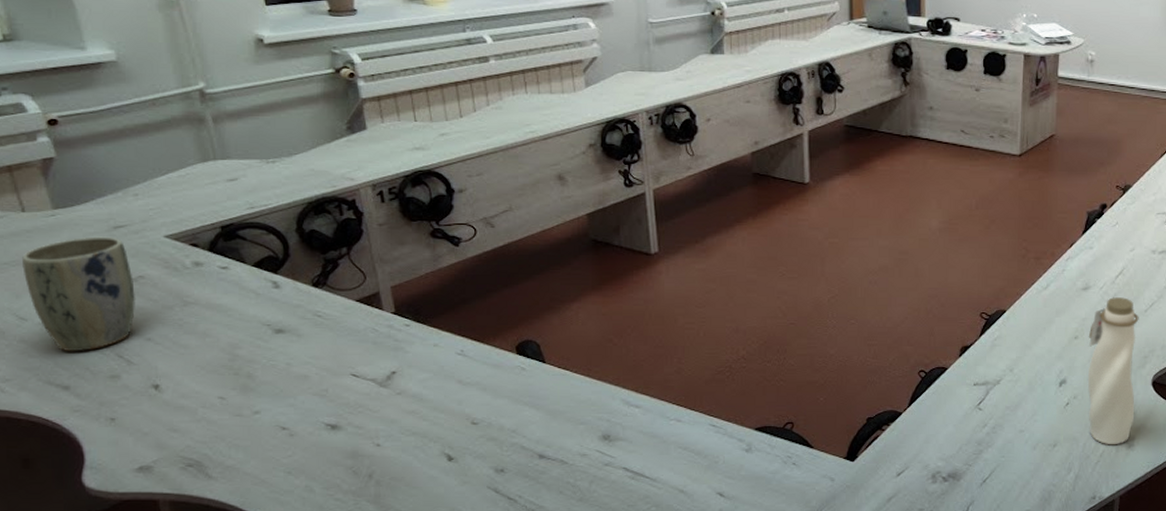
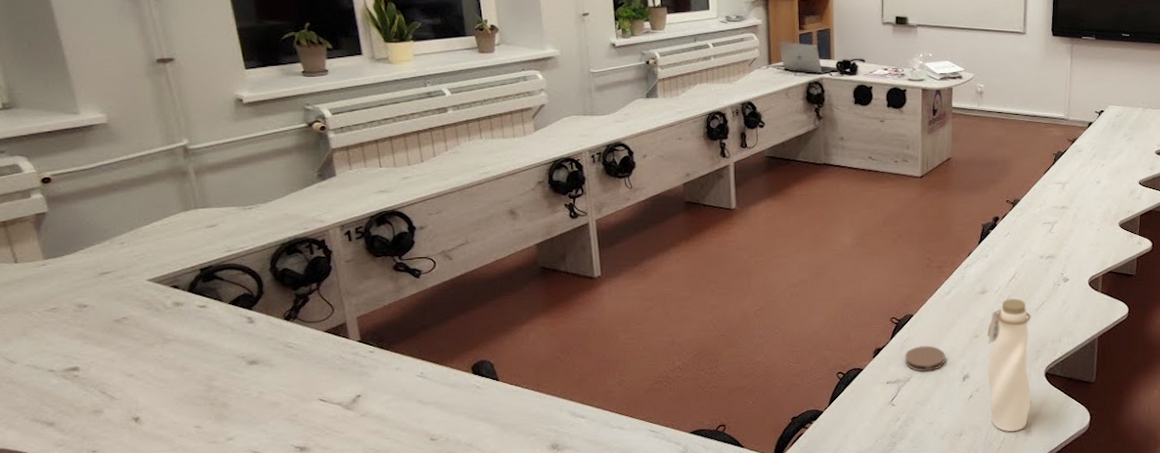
plant pot: present [22,236,136,352] -> none [13,282,120,391]
coaster: none [995,345,1040,374] -> present [905,345,945,372]

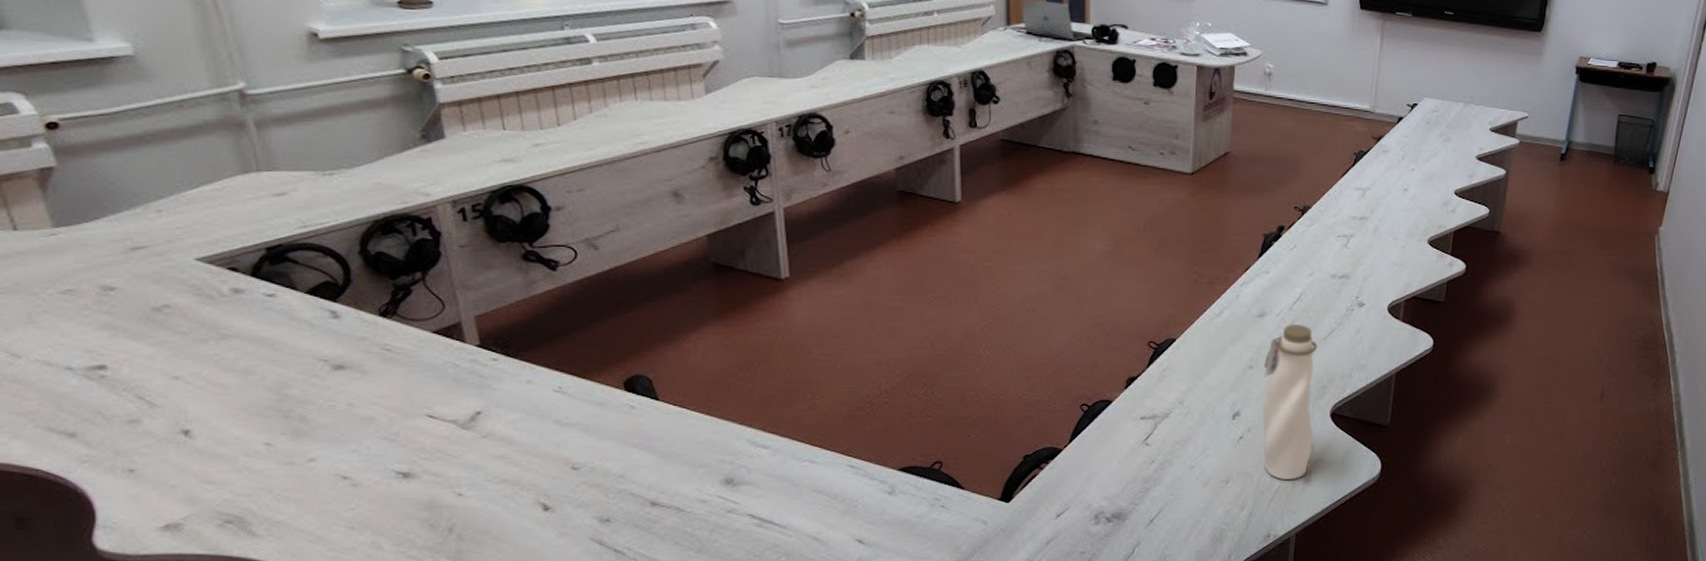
coaster: present [905,345,945,372] -> none [1163,376,1212,407]

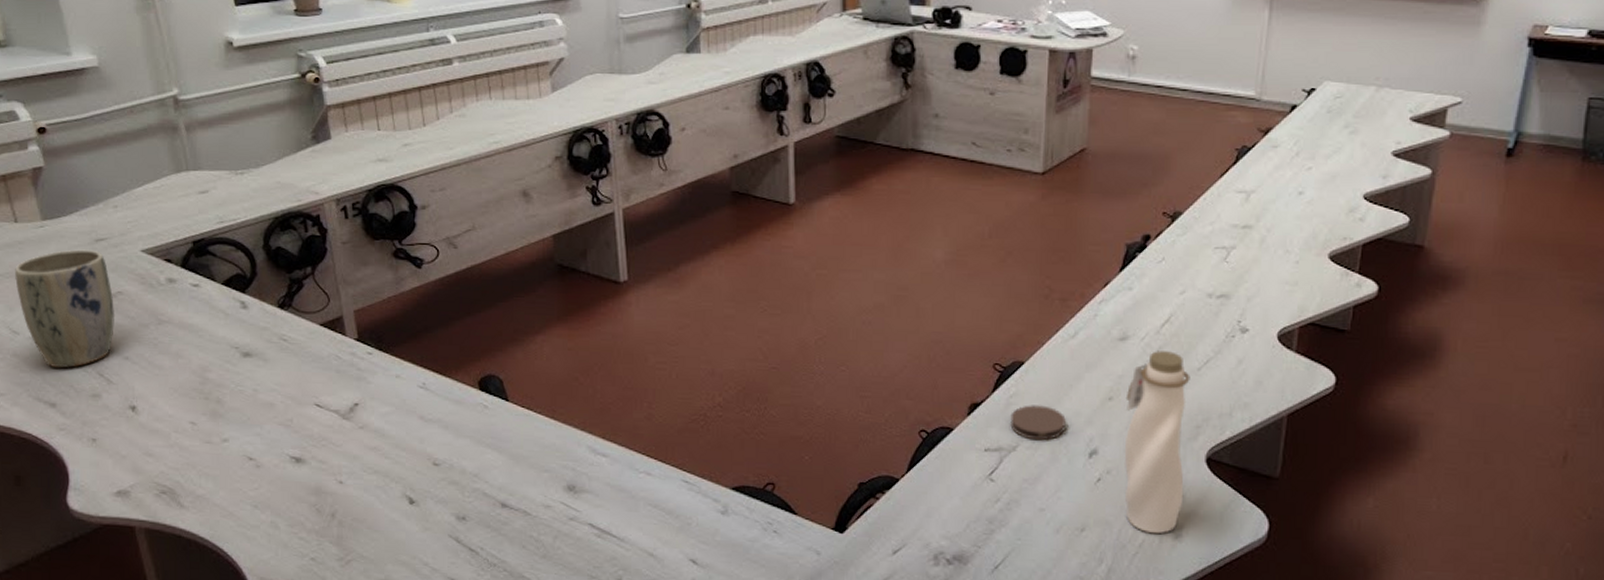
plant pot: none [14,259,161,394] -> present [15,249,116,369]
coaster: none [1163,376,1212,407] -> present [1010,405,1066,441]

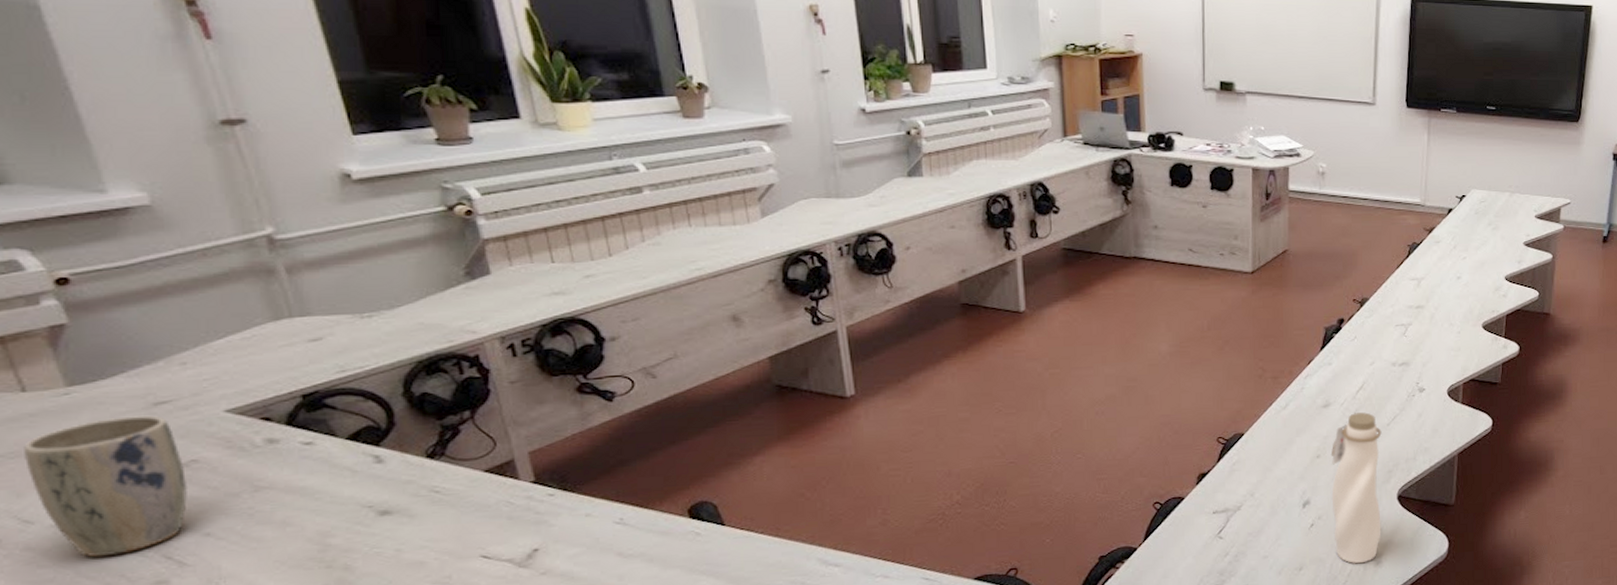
coaster: present [1010,405,1066,441] -> none [1234,468,1282,499]

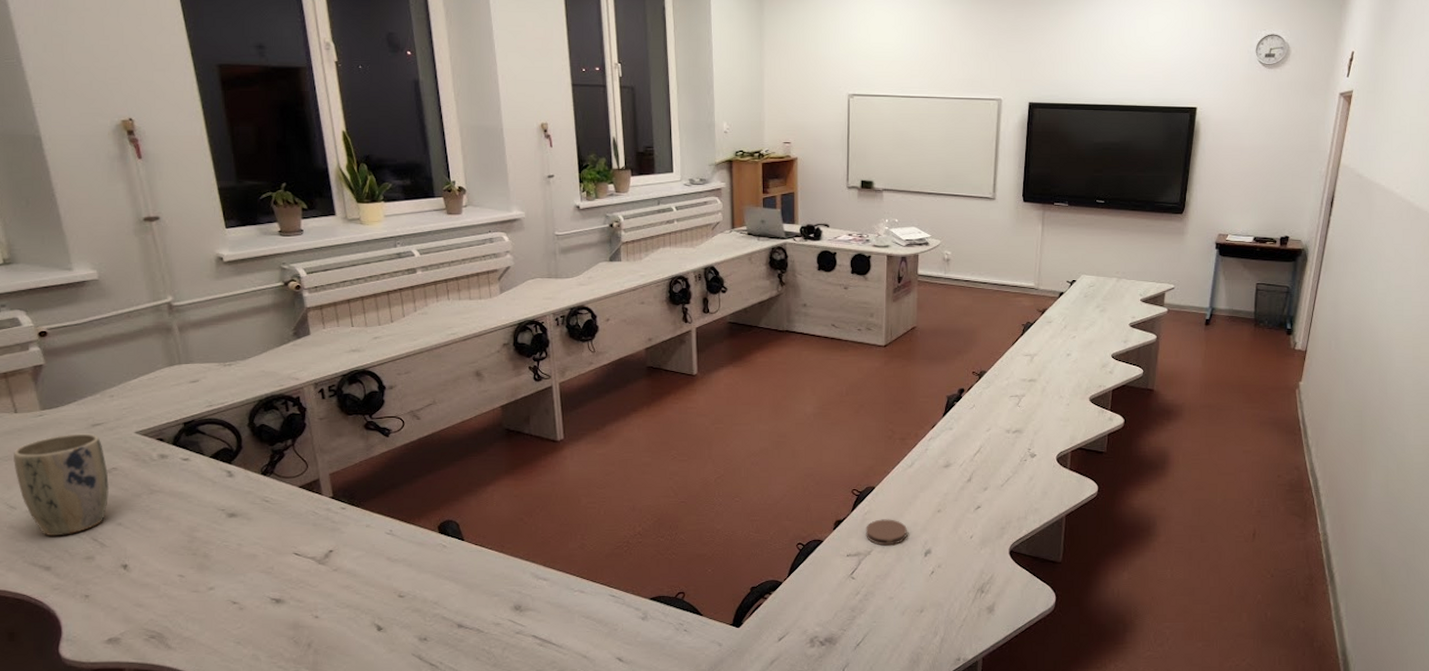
coaster: none [1234,468,1282,499] -> present [866,519,907,546]
water bottle: present [1330,412,1382,564] -> none [950,473,996,610]

